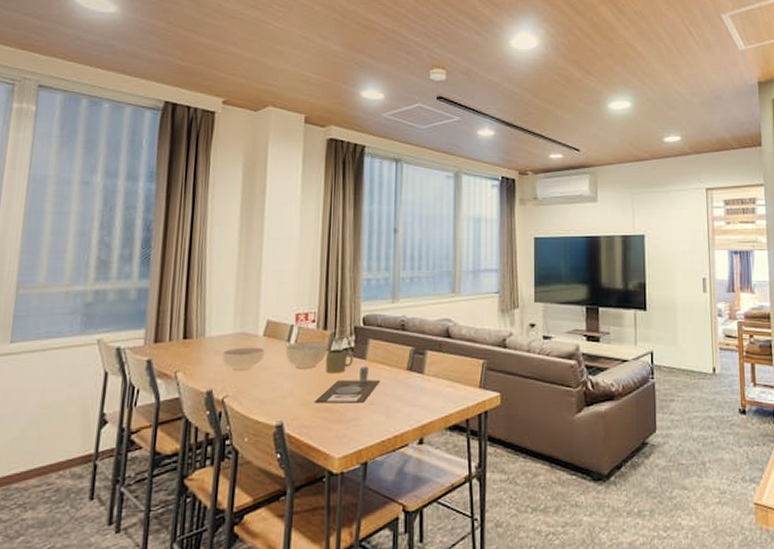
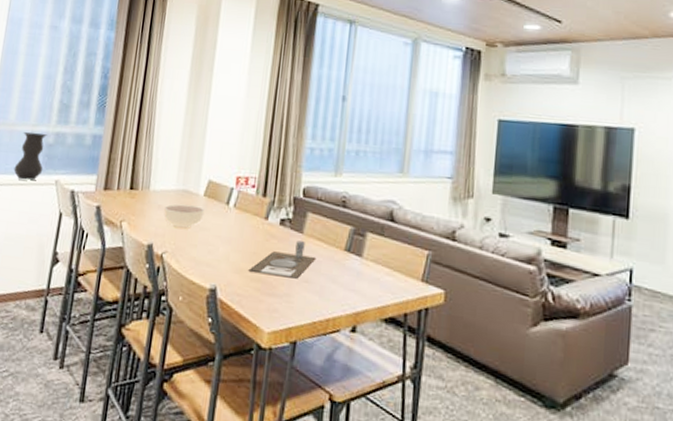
vase: none [46,294,85,343] -> present [13,132,47,181]
bowl: present [285,342,328,369] -> none [224,206,266,236]
mug: present [325,349,353,373] -> none [262,218,291,244]

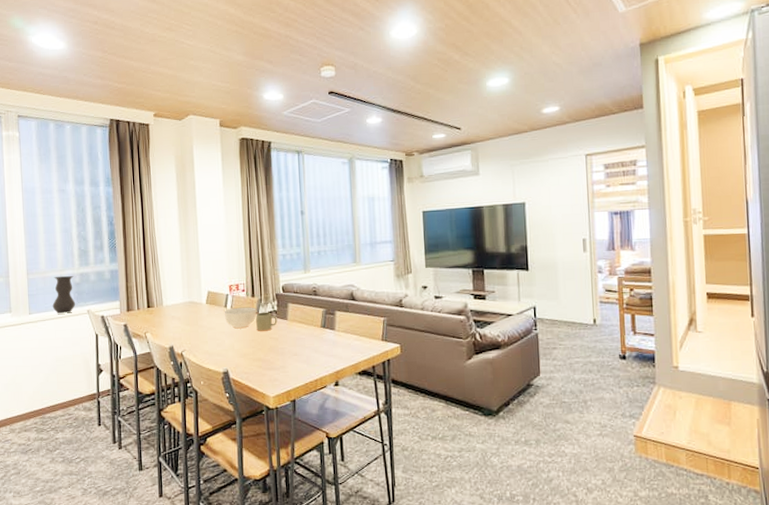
bowl: present [164,204,205,229] -> none [177,312,209,332]
bowl: none [224,206,266,236] -> present [224,307,257,329]
place setting: present [248,241,317,279] -> none [250,326,301,355]
mug: none [262,218,291,244] -> present [255,312,277,331]

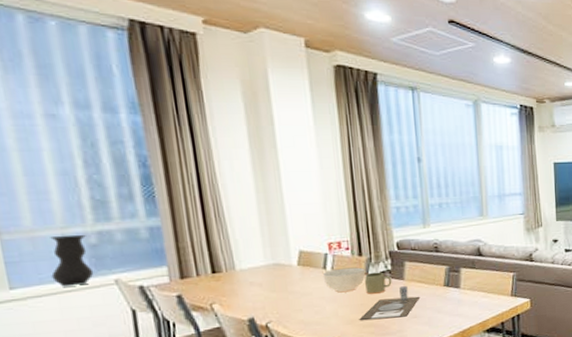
place setting: none [250,326,301,355] -> present [359,286,421,320]

